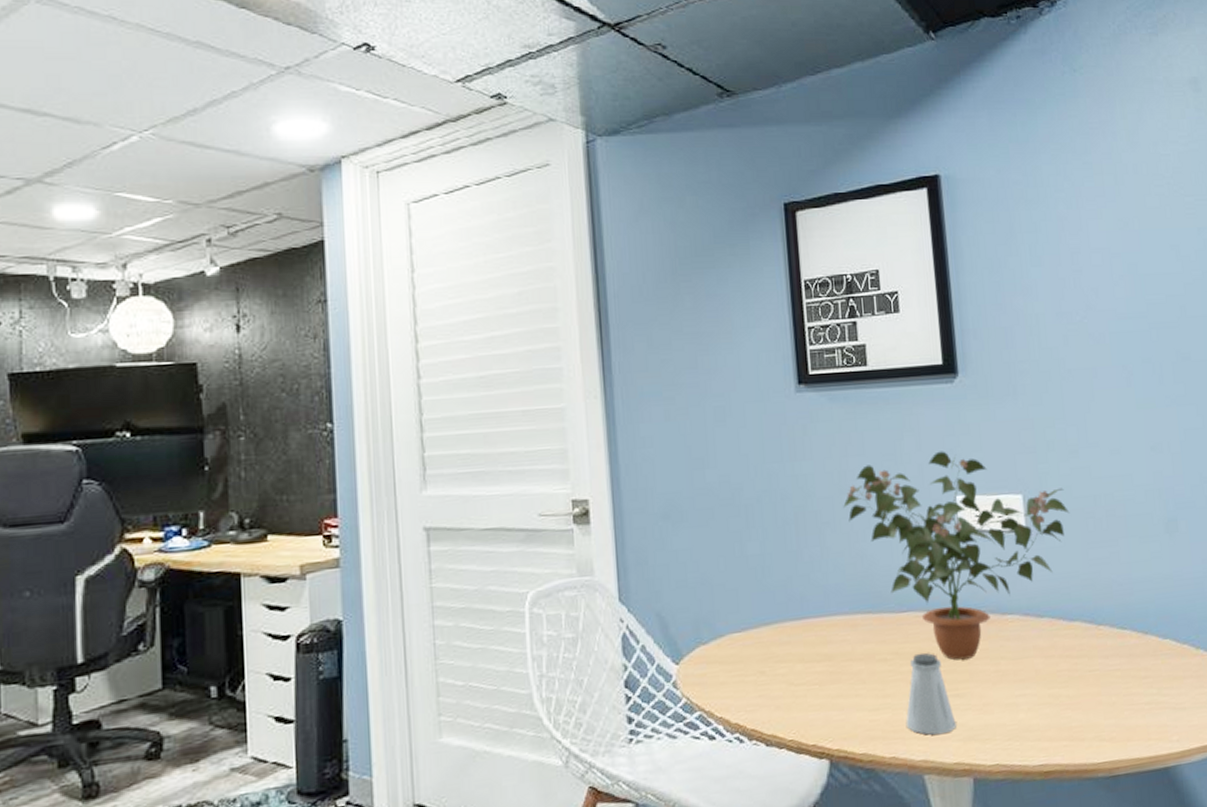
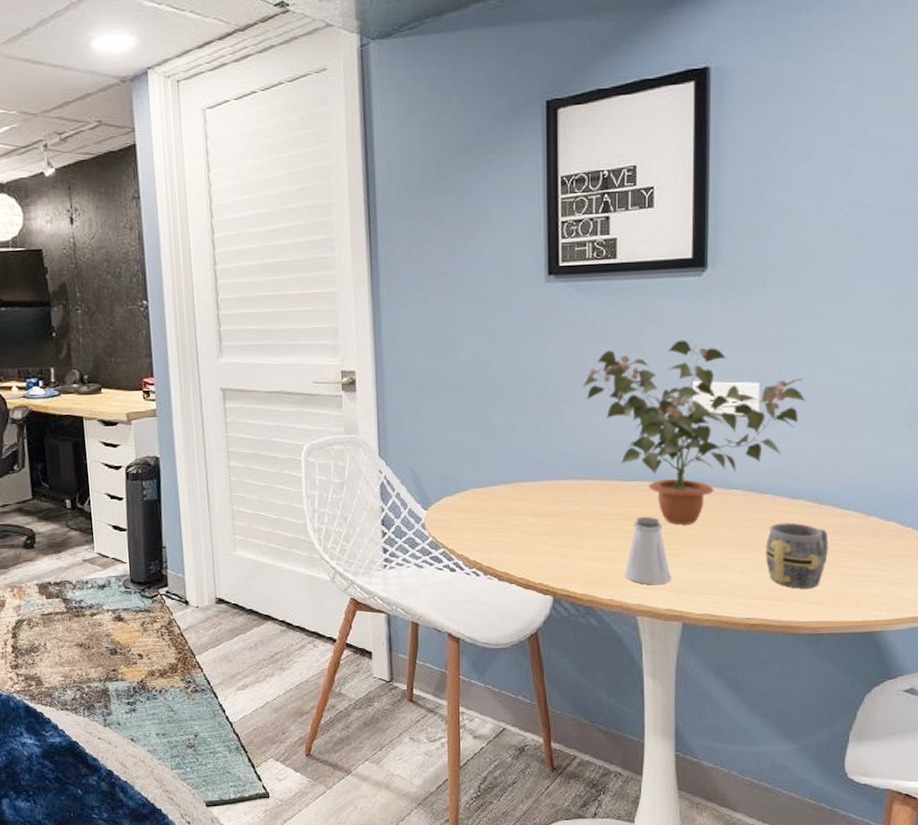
mug: none [1049,648,1112,725] -> present [765,522,829,589]

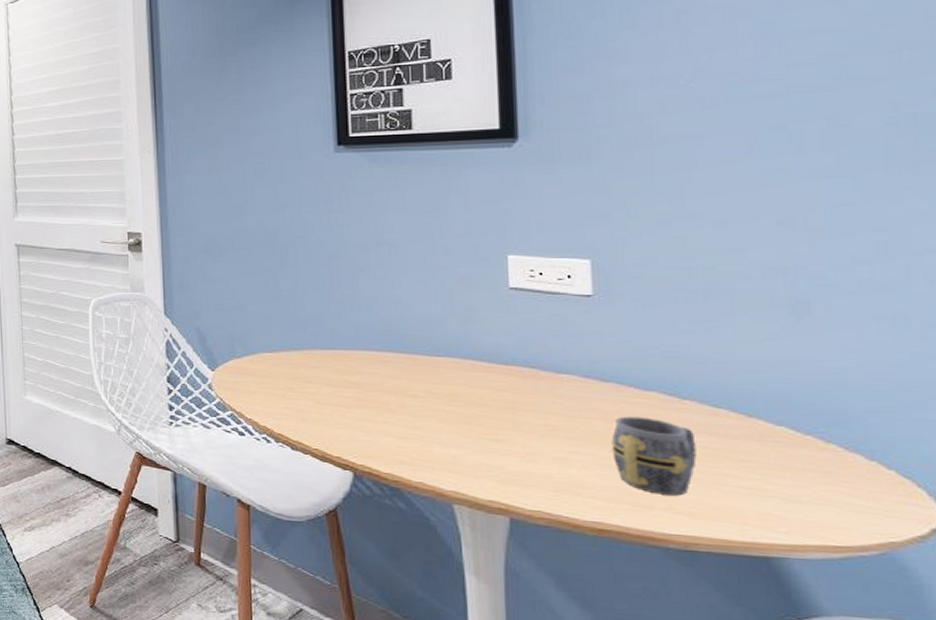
potted plant: present [583,340,807,525] -> none [379,212,653,409]
saltshaker: present [624,516,671,585] -> none [436,395,493,472]

